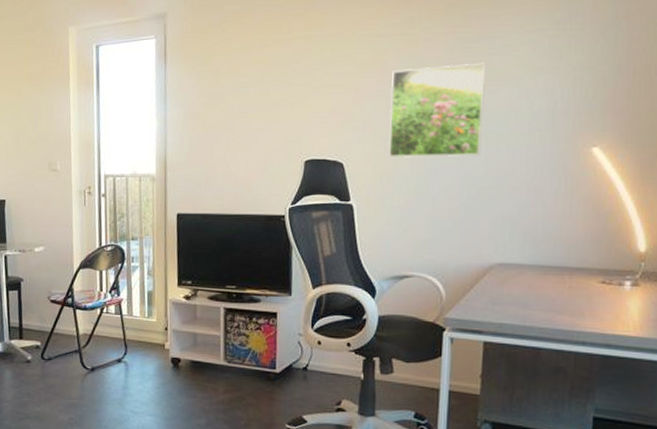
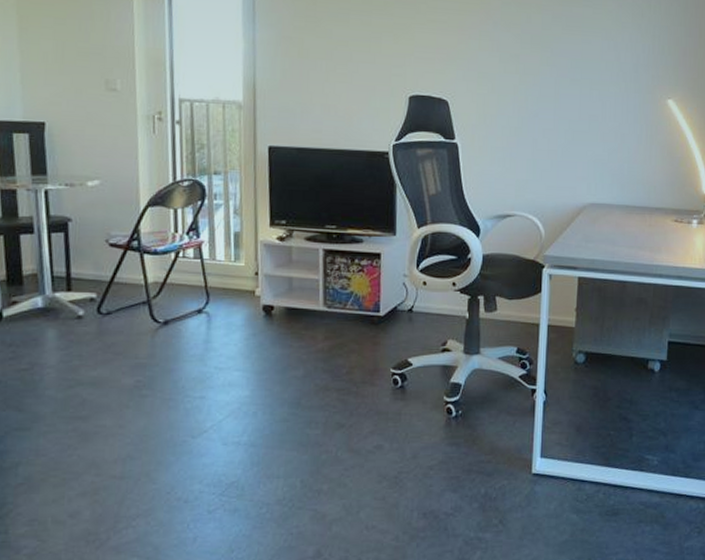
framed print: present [388,62,486,158] -> none [491,12,580,101]

